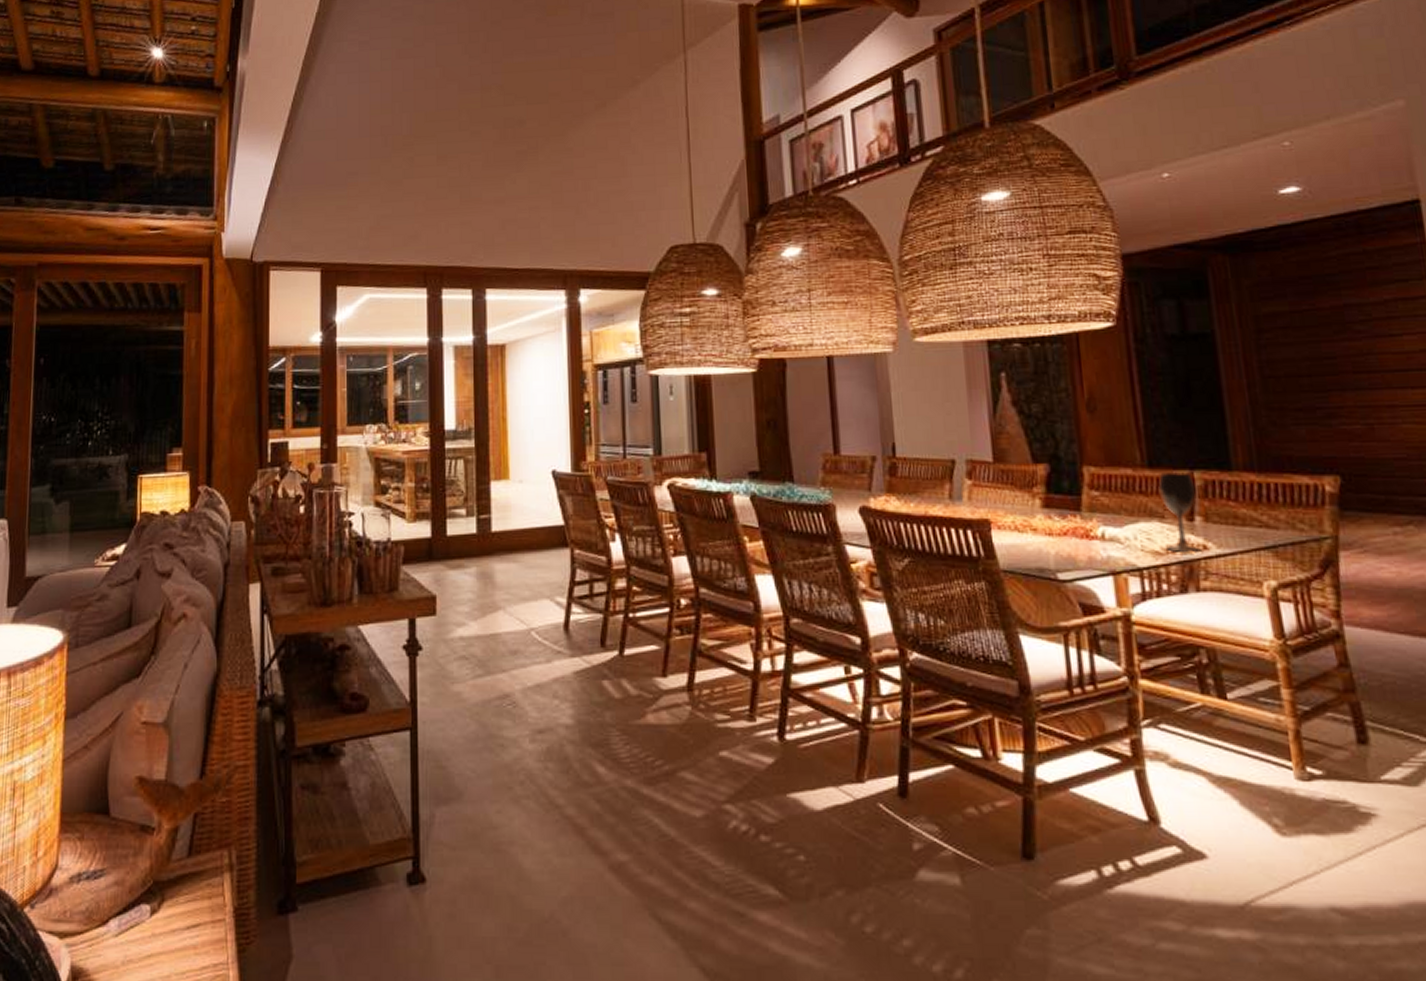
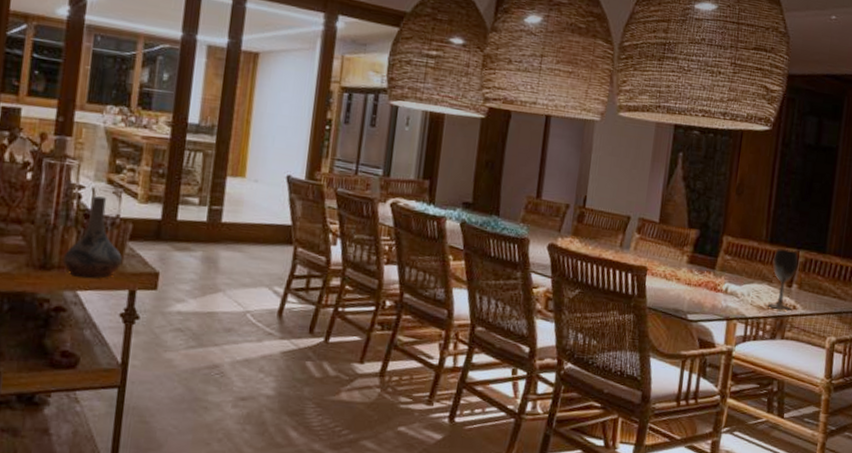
decorative vase: none [341,521,399,611] -> present [62,196,123,279]

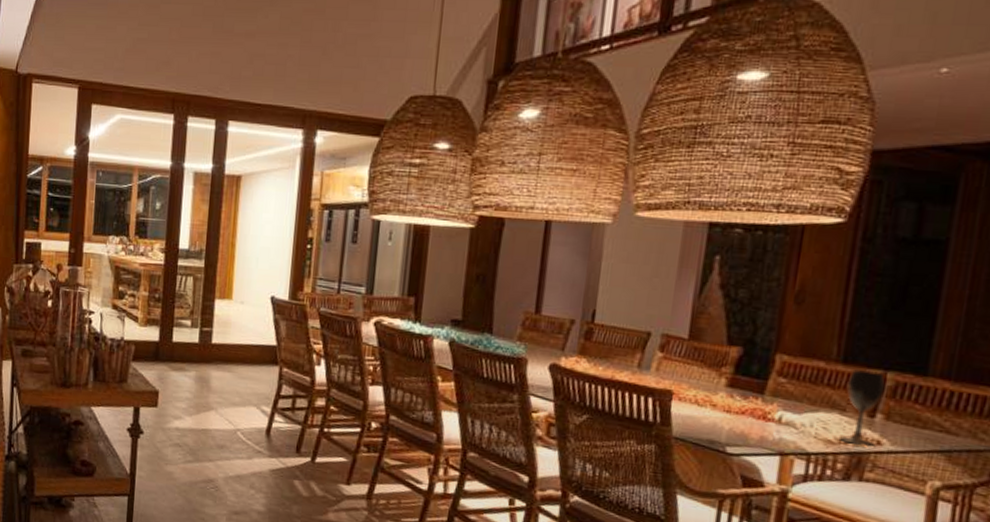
decorative vase: present [62,196,123,279] -> none [79,320,128,397]

